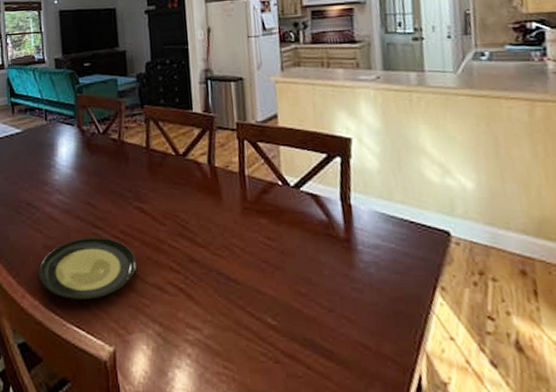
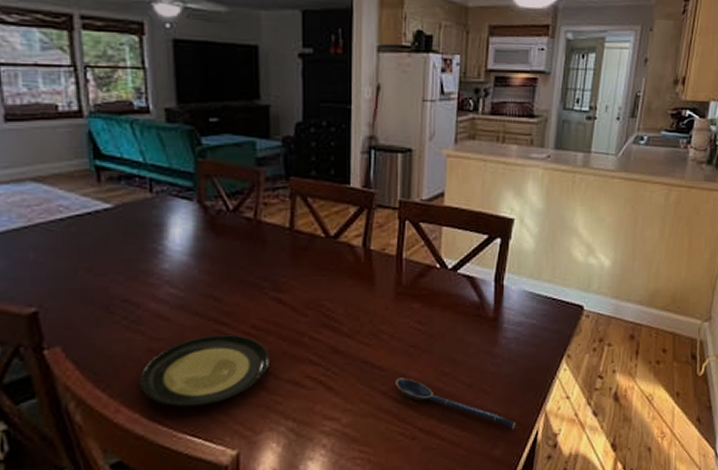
spoon: none [252,293,393,370] -> present [396,377,516,430]

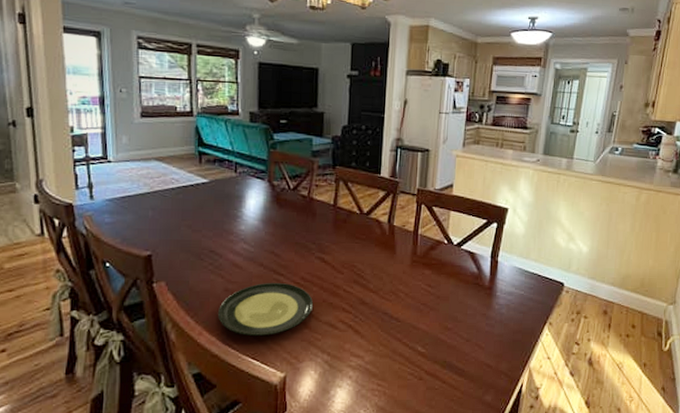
spoon: present [396,377,516,430] -> none [408,329,505,381]

